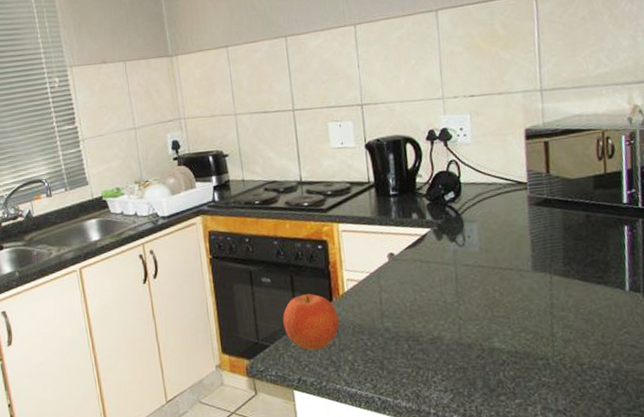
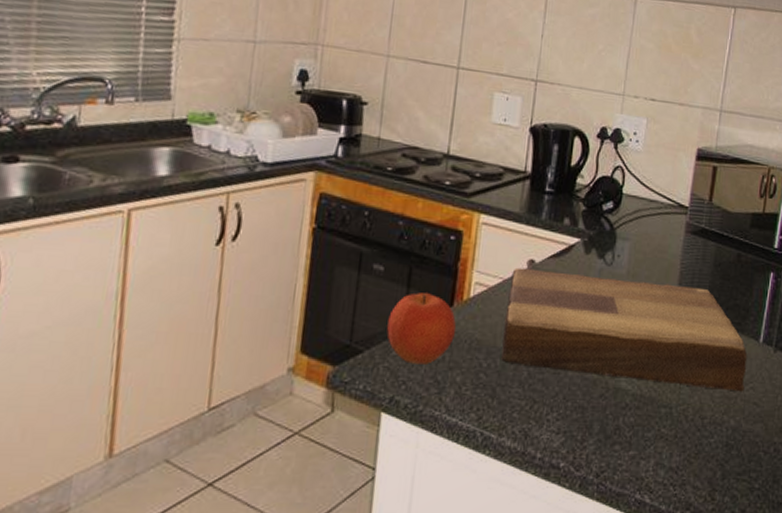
cutting board: none [376,251,619,341] -> present [501,267,748,392]

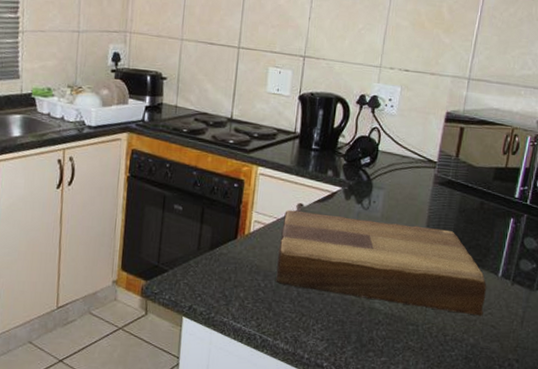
fruit: present [387,293,457,364] -> none [186,227,240,283]

